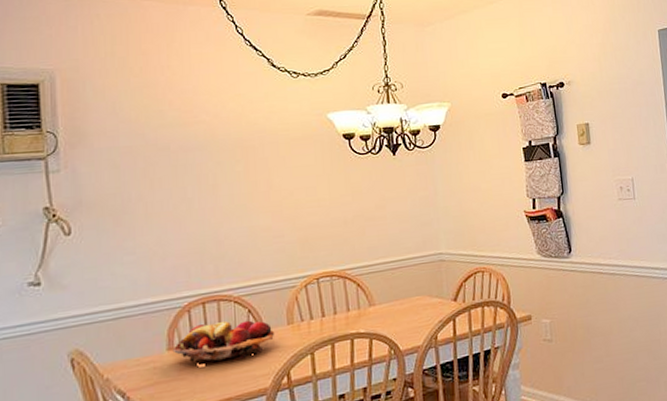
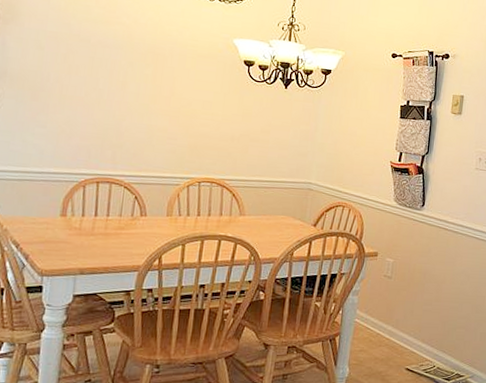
fruit basket: present [172,320,275,363] -> none [65,200,155,238]

